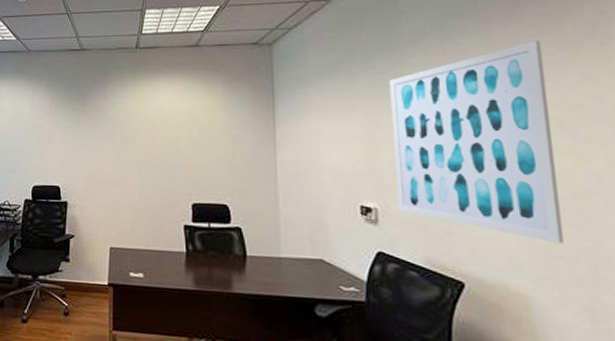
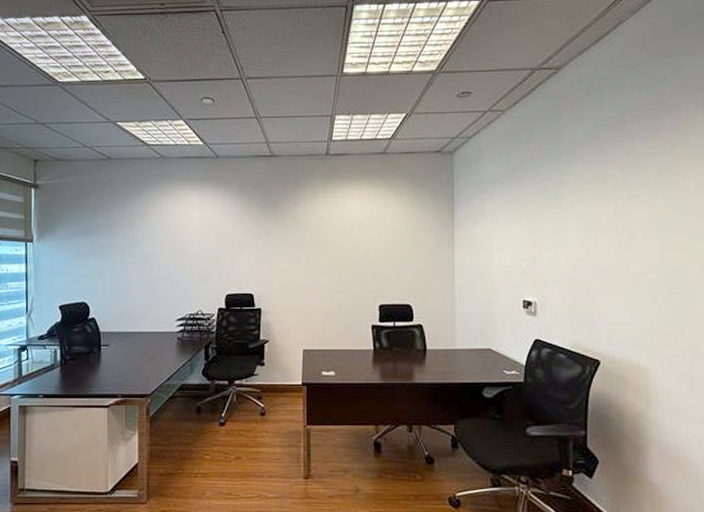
wall art: present [389,41,564,244] -> none [551,152,675,324]

